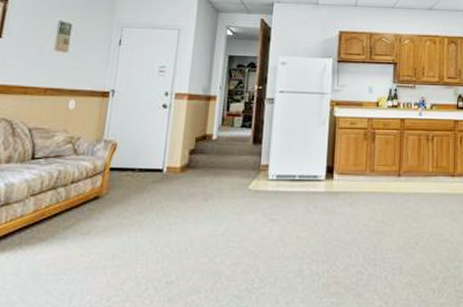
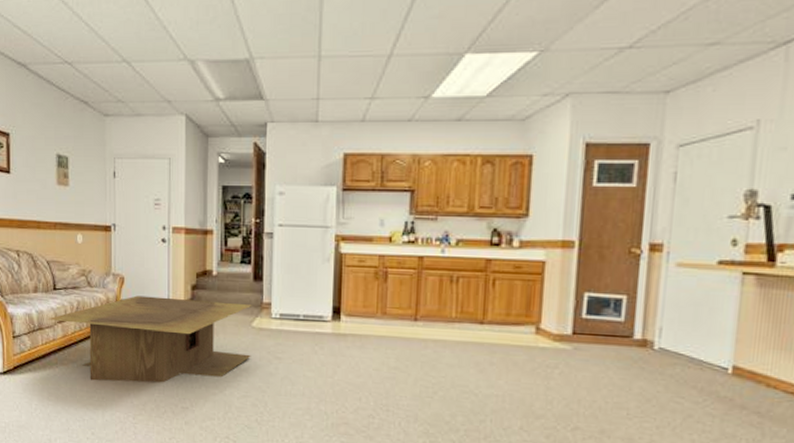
coffee table: none [18,162,250,261] -> present [48,295,252,383]

